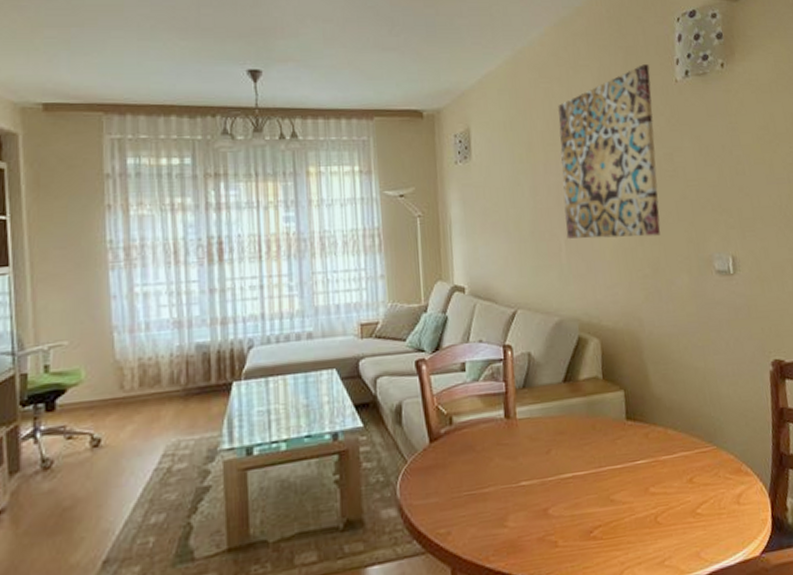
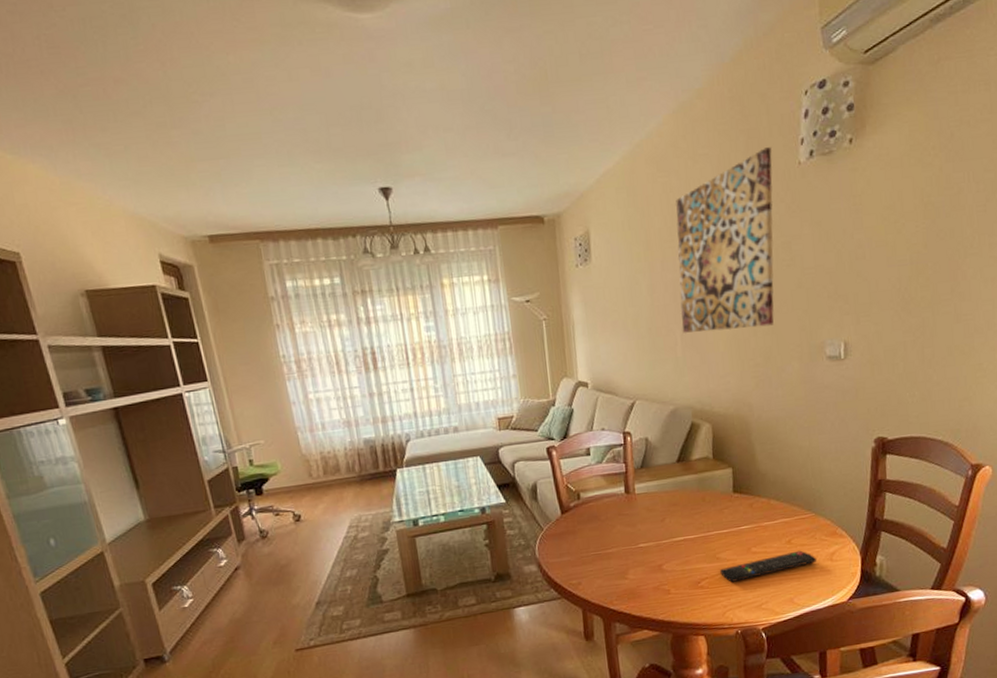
remote control: none [615,491,723,532] -> present [720,550,817,582]

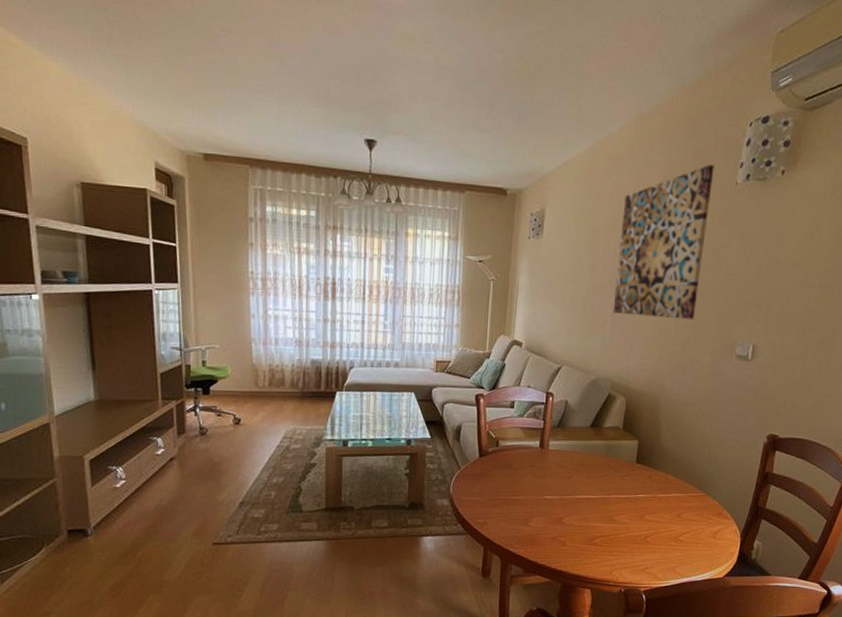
remote control: present [720,550,817,582] -> none [614,524,702,544]

